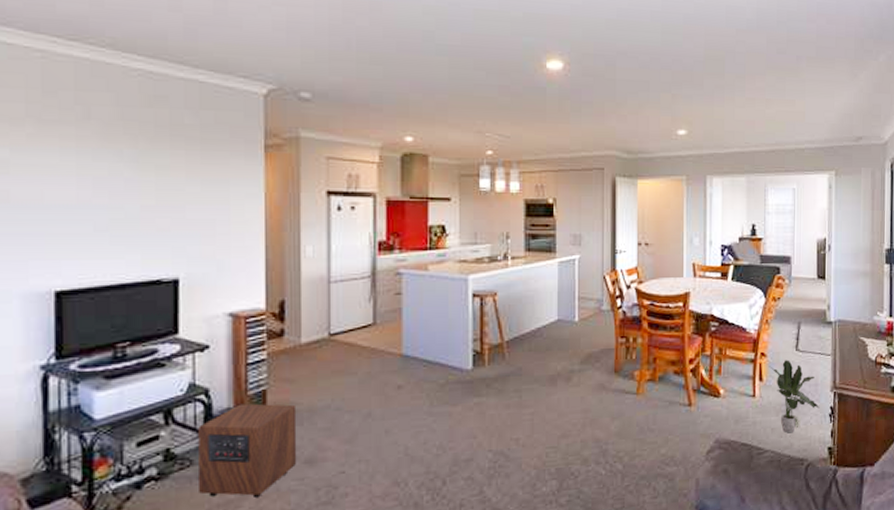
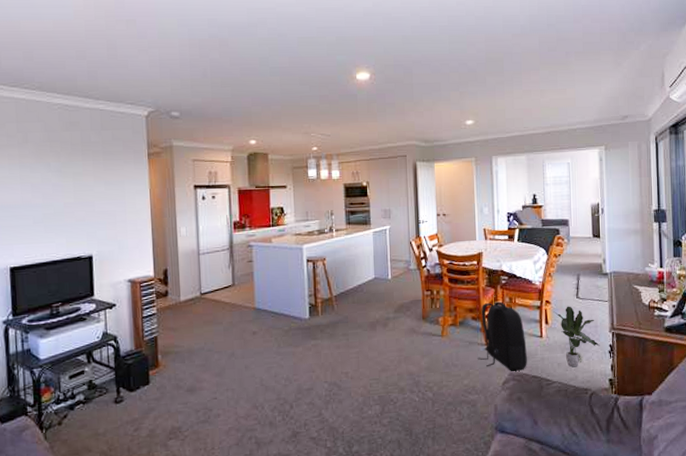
subwoofer: present [198,403,297,499] -> none [111,346,182,418]
backpack: none [678,352,737,438] -> present [477,301,527,371]

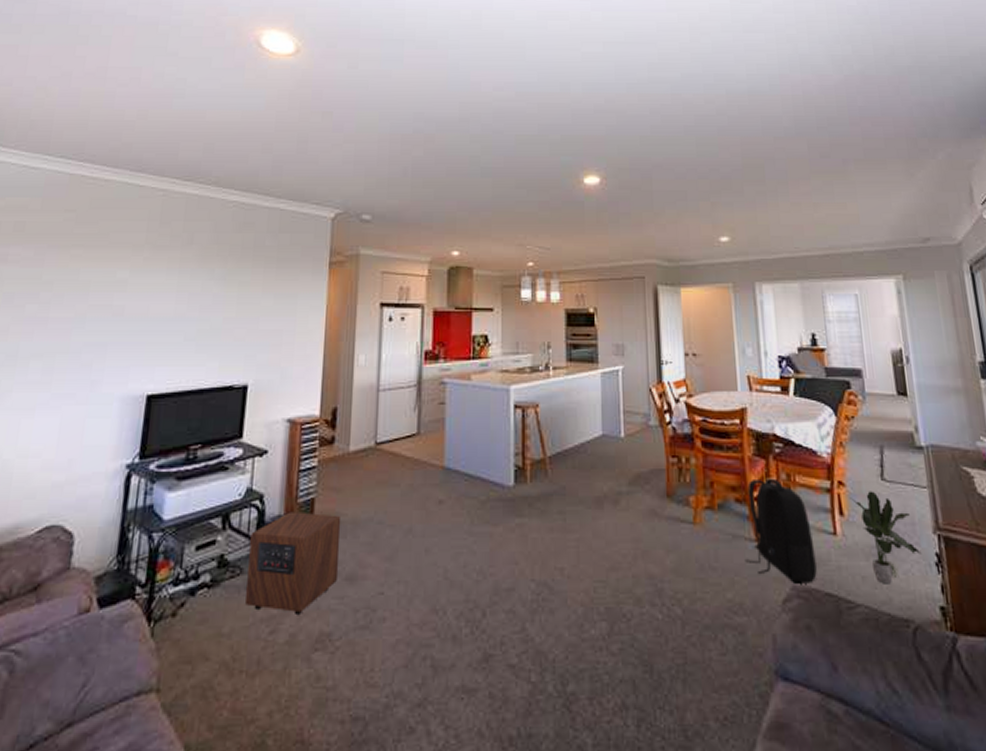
subwoofer: none [111,346,182,418] -> present [245,511,342,616]

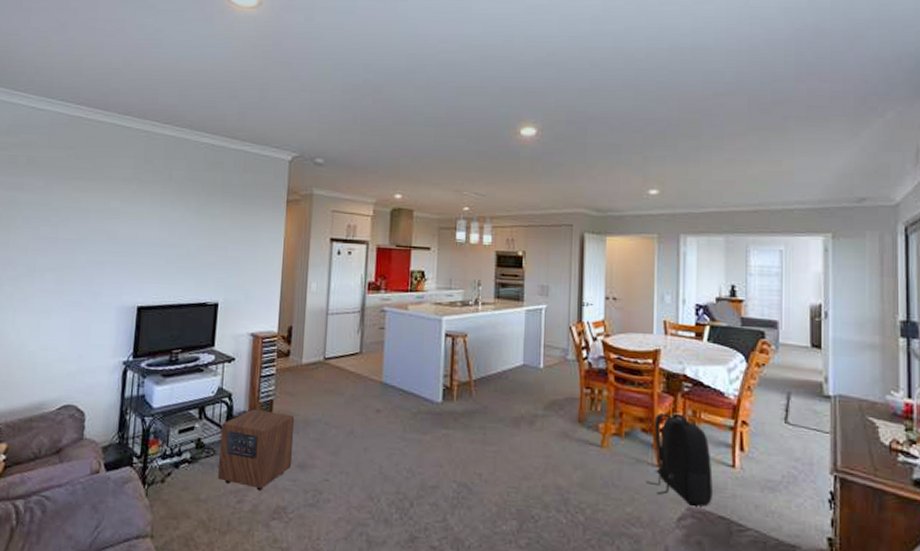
potted plant: present [849,491,922,584] -> none [751,431,816,514]

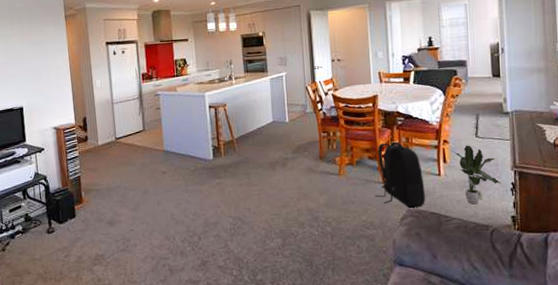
subwoofer: present [218,409,295,491] -> none [42,185,103,246]
potted plant: none [751,431,816,514] -> present [451,145,502,205]

